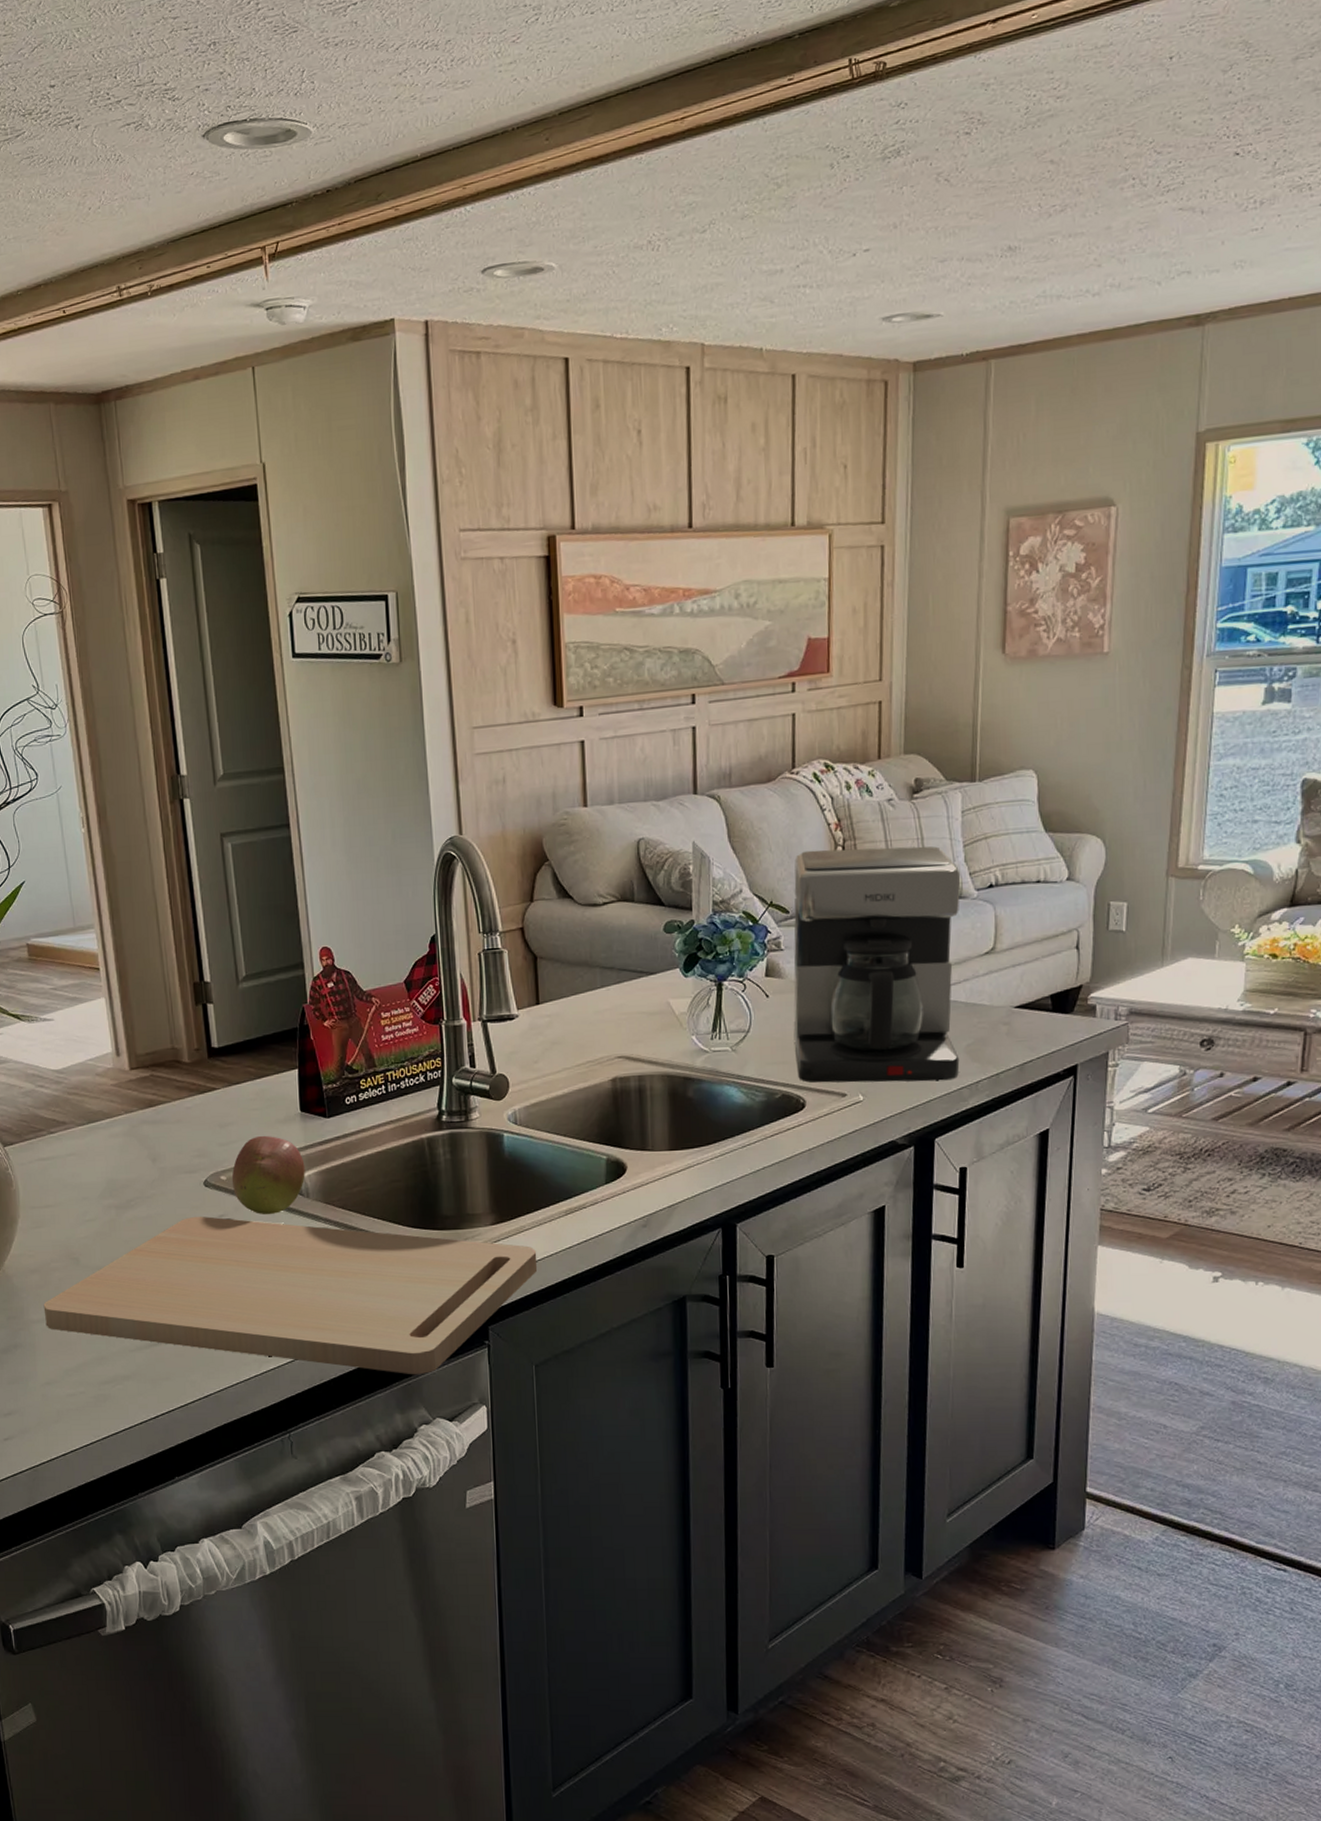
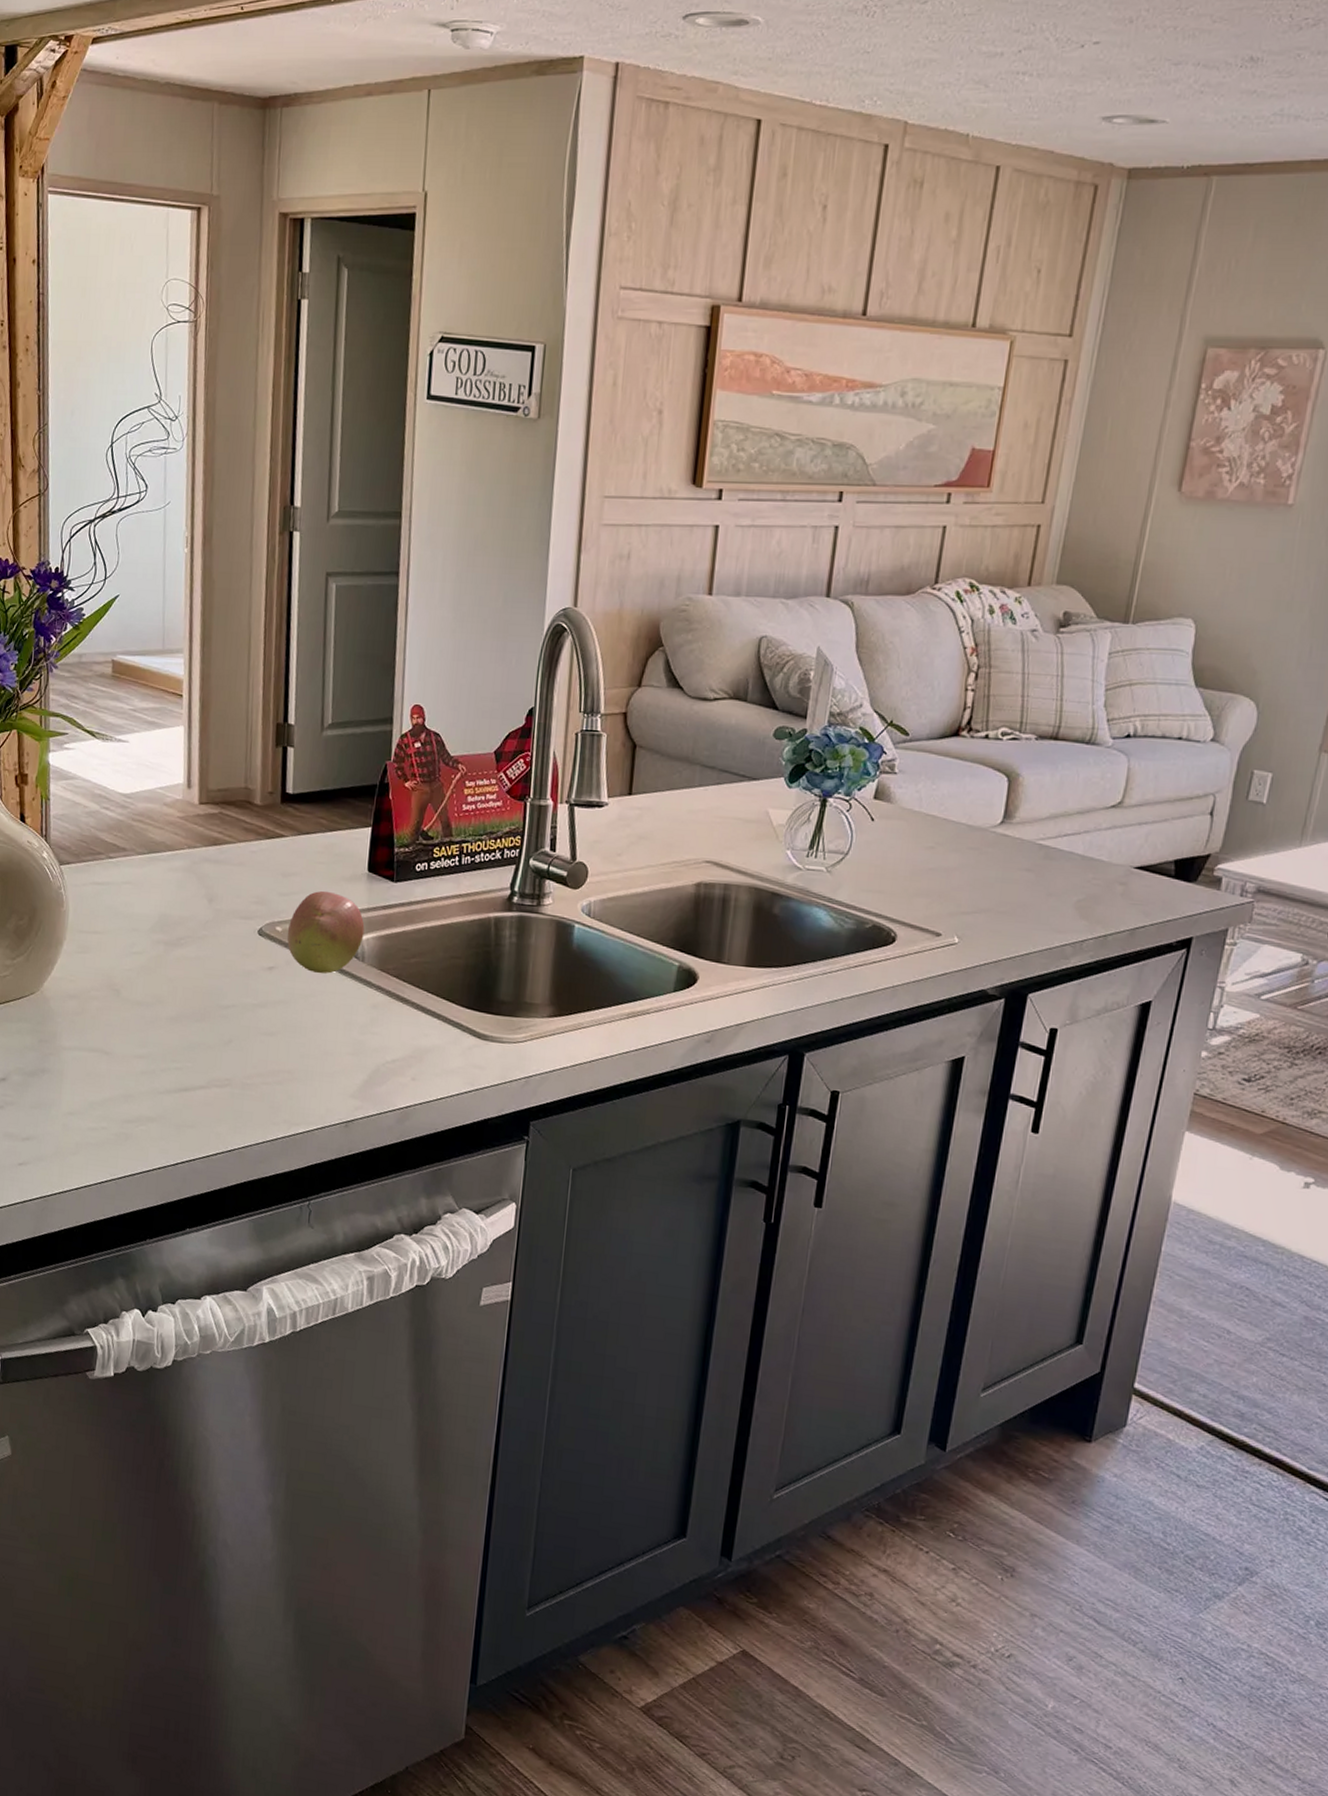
cutting board: present [43,1216,538,1375] -> none [77,964,592,1162]
coffee maker: present [793,846,961,1083] -> none [892,672,1098,935]

